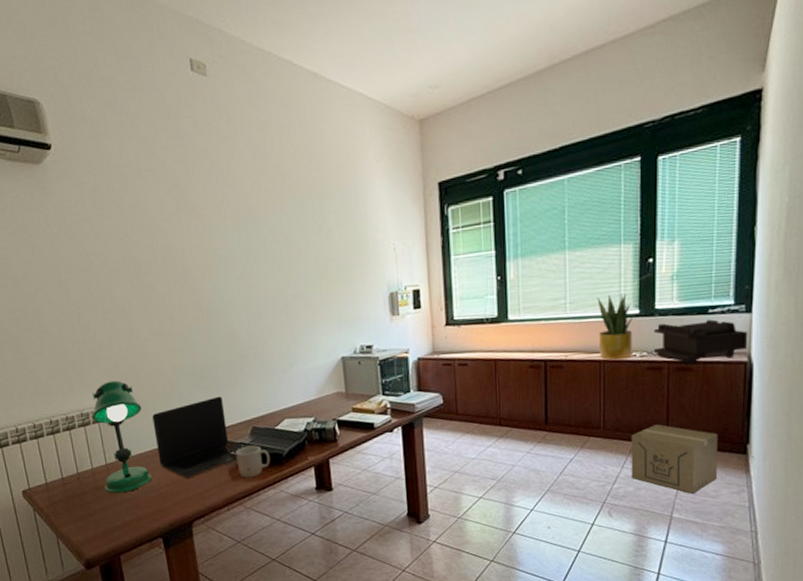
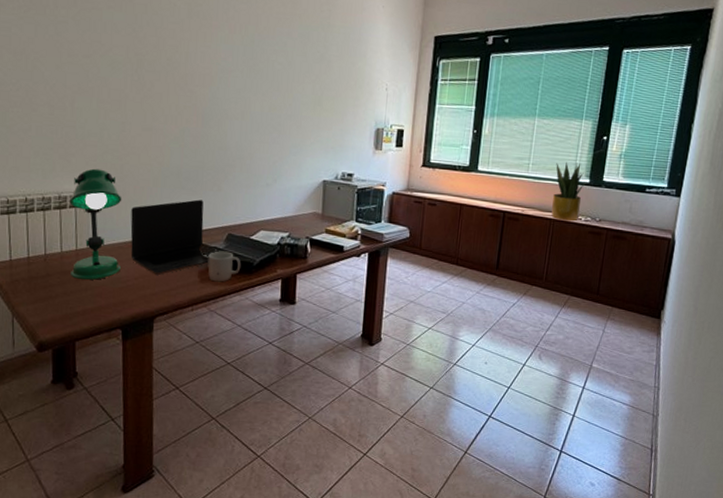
cardboard box: present [631,423,718,494] -> none [563,282,639,348]
electrical transformer: present [653,319,748,365] -> none [596,194,675,235]

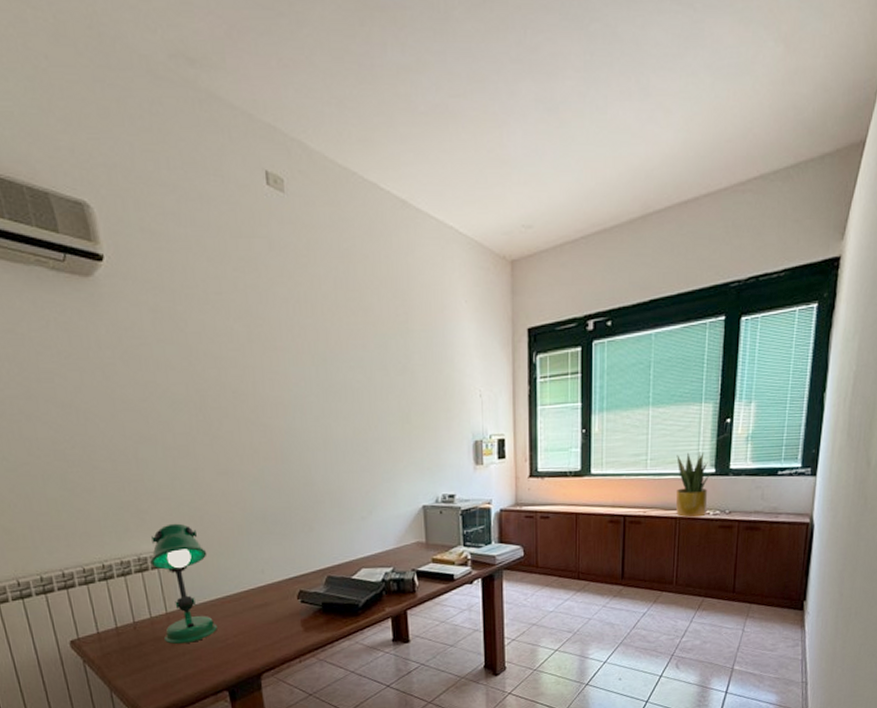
laptop computer: present [130,199,218,275] -> none [218,543,319,629]
mug: present [207,251,241,282] -> none [309,595,346,629]

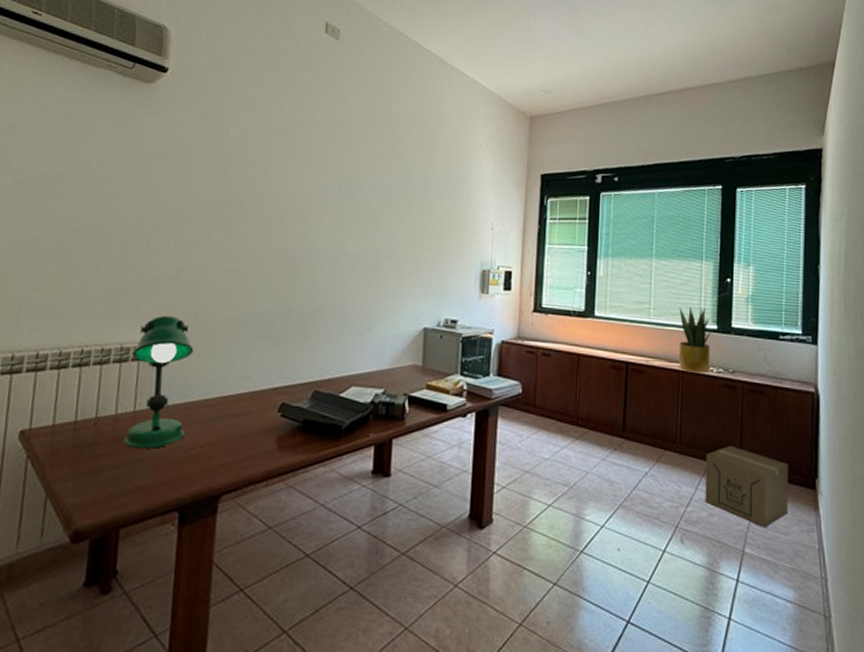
cardboard box: none [699,580,779,647] -> present [705,445,789,527]

